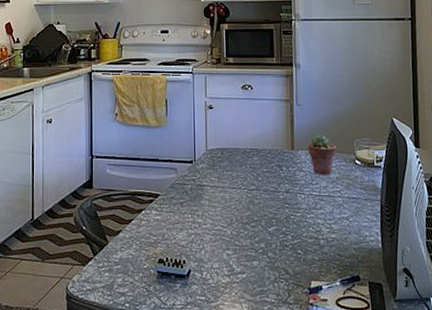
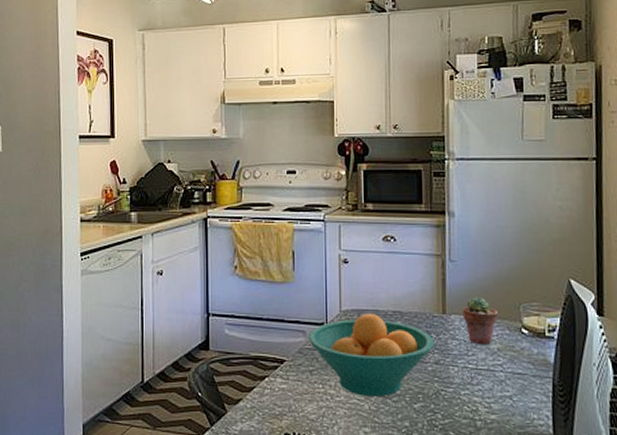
fruit bowl: none [179,151,285,224] -> present [308,312,435,398]

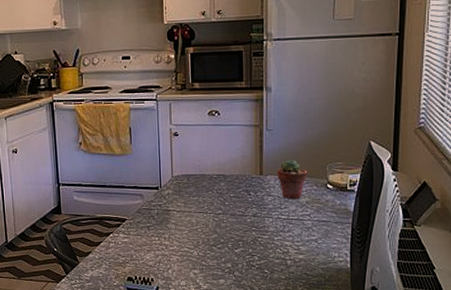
fruit bowl: present [308,312,435,398] -> none [145,177,253,246]

